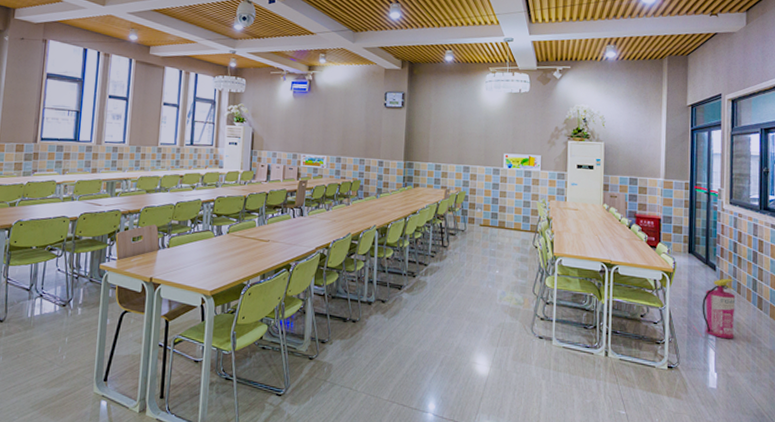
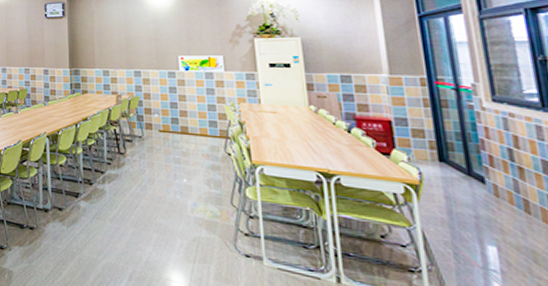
fire extinguisher: present [702,278,736,339] -> none [471,193,530,273]

